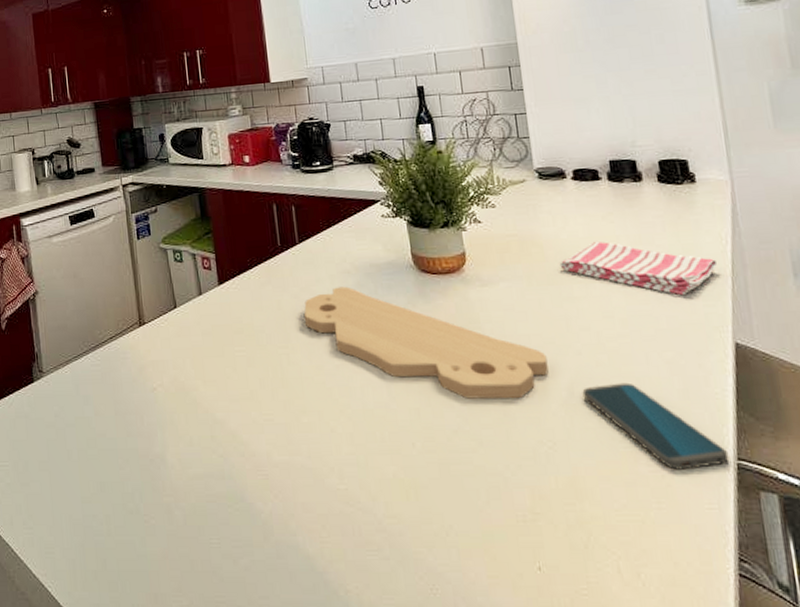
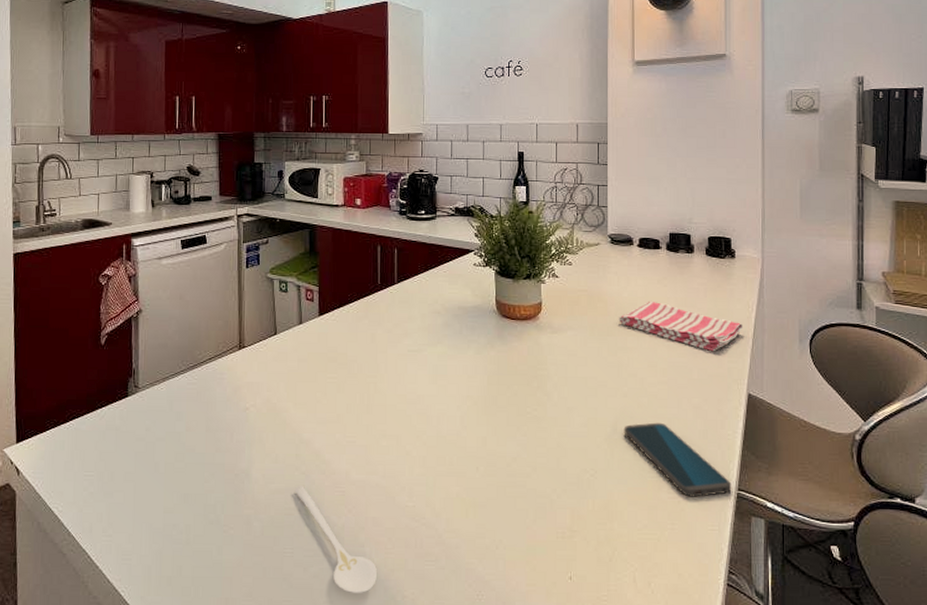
stirrer: none [214,469,315,587] -> present [295,485,378,593]
cutting board: present [303,286,549,399] -> none [394,325,598,432]

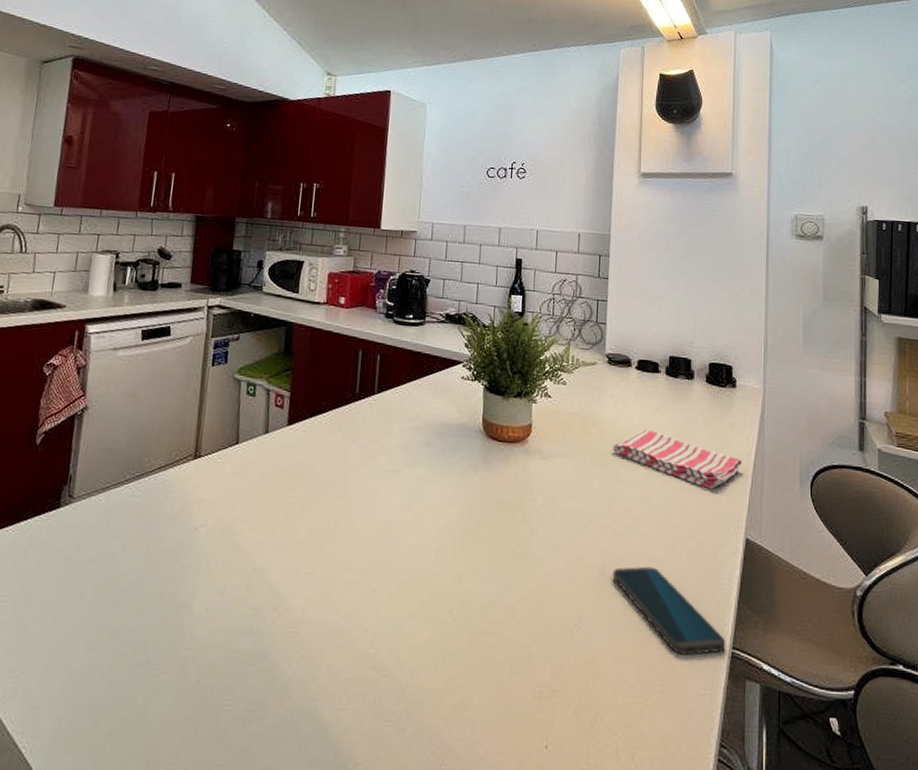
stirrer: present [295,485,378,593] -> none [241,622,328,758]

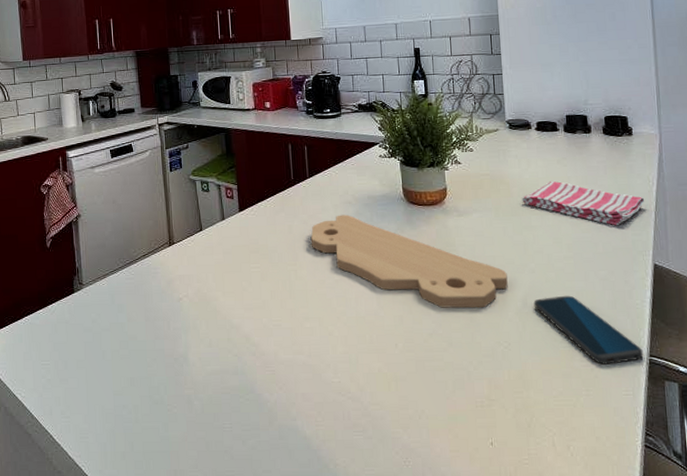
cutting board: none [367,442,587,574] -> present [310,214,508,308]

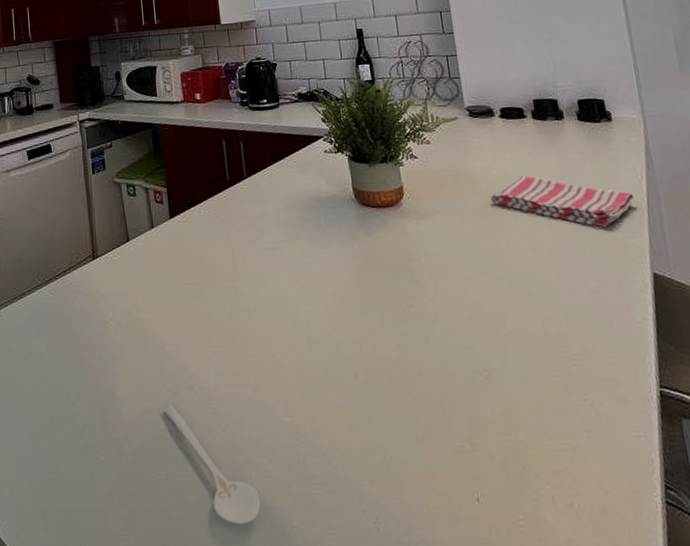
stirrer: none [229,366,311,463] -> present [163,403,261,524]
cutting board: present [310,214,508,308] -> none [251,219,482,330]
smartphone: present [533,295,644,365] -> none [514,312,653,398]

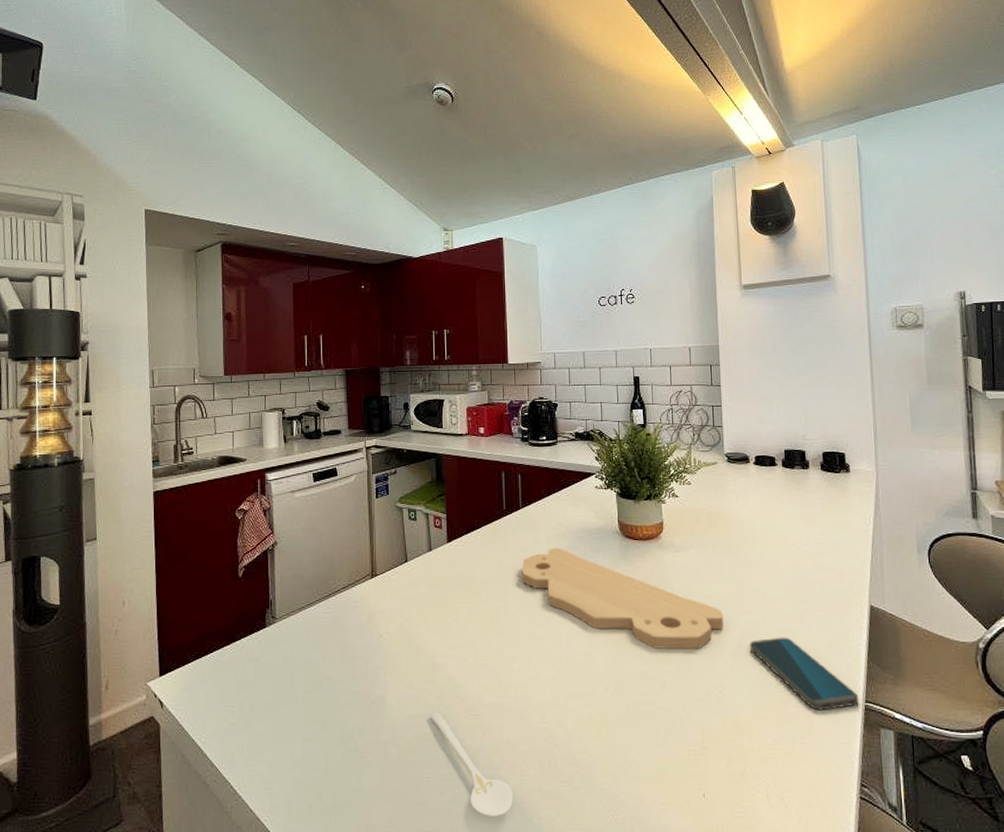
cutting board: none [251,219,482,330] -> present [521,548,724,650]
dish towel: present [490,175,635,228] -> none [739,517,862,565]
smartphone: none [514,312,653,398] -> present [749,637,859,711]

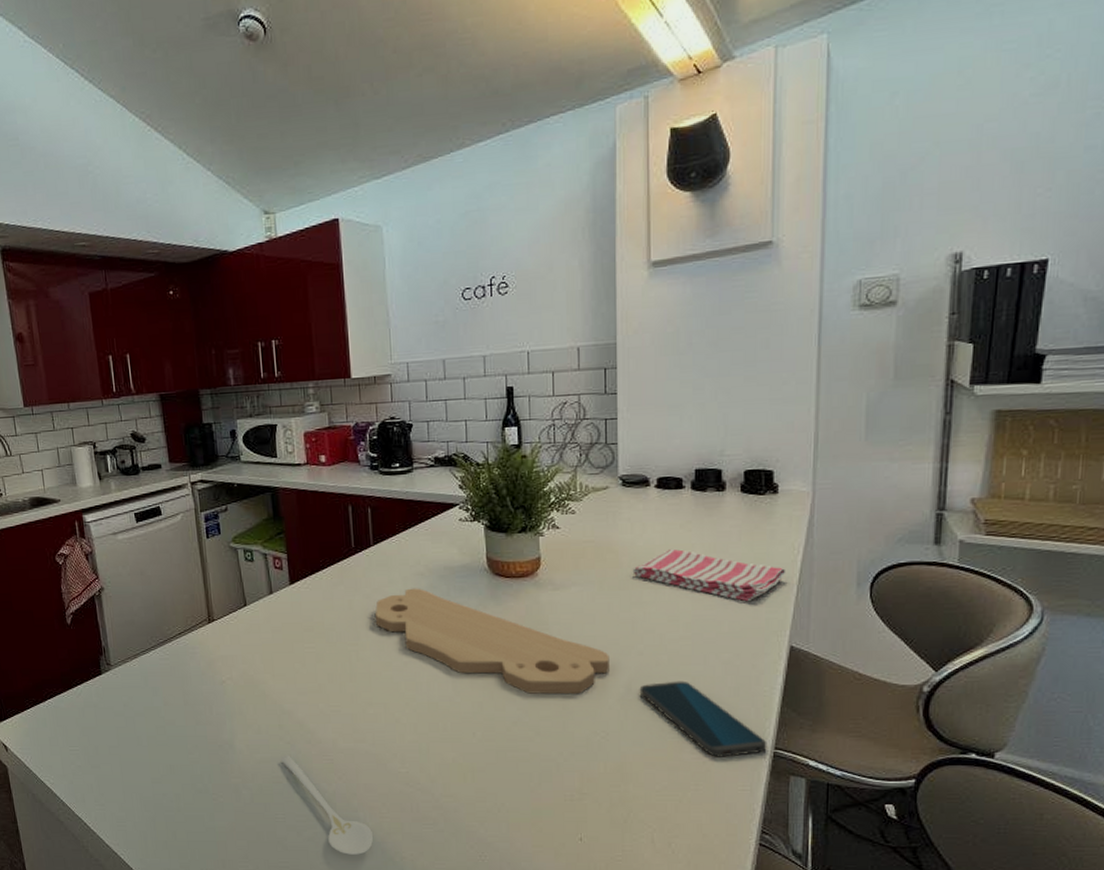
dish towel: none [739,517,862,565] -> present [632,548,786,602]

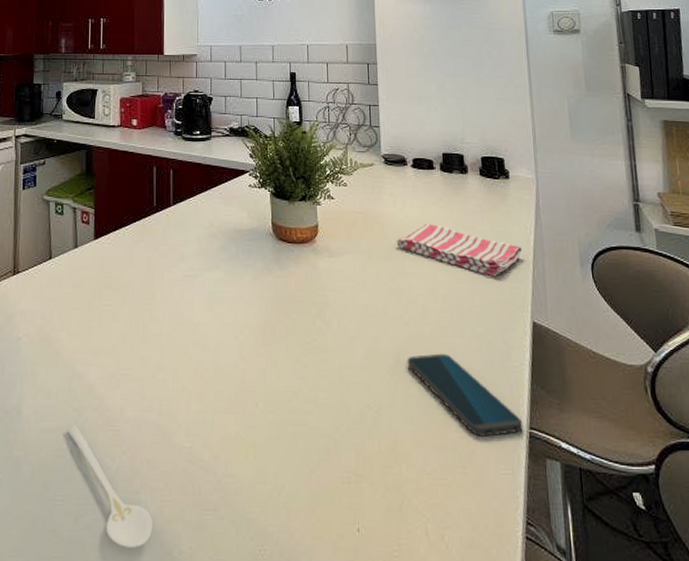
cutting board: present [374,588,610,695] -> none [170,249,380,364]

